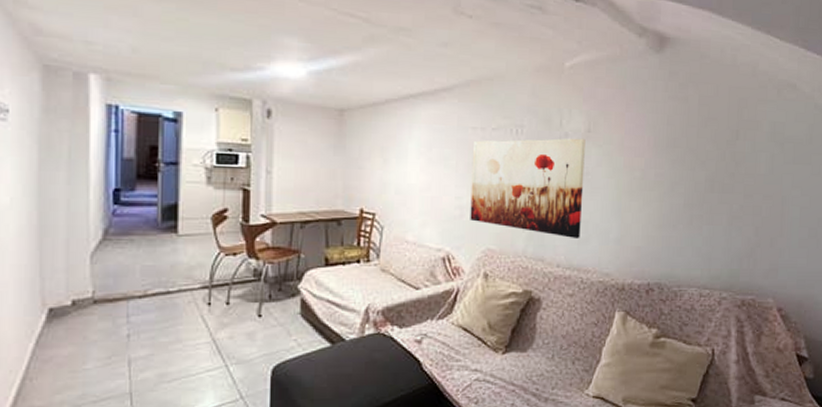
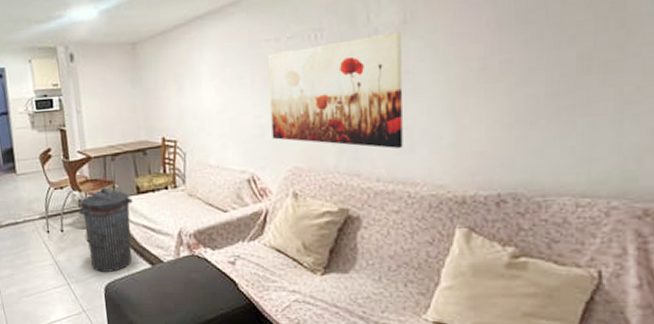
trash can: none [252,256,319,352] -> present [78,187,133,272]

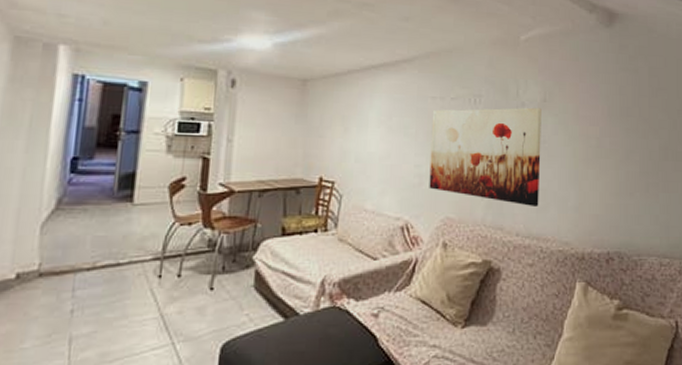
trash can: present [78,187,133,272] -> none [205,226,275,328]

